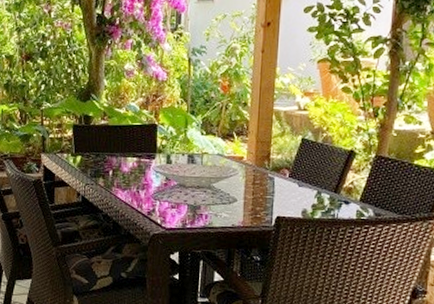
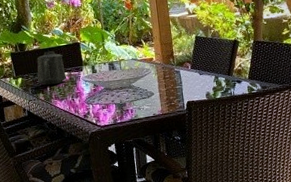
mug: none [100,129,135,170] -> present [36,51,66,85]

